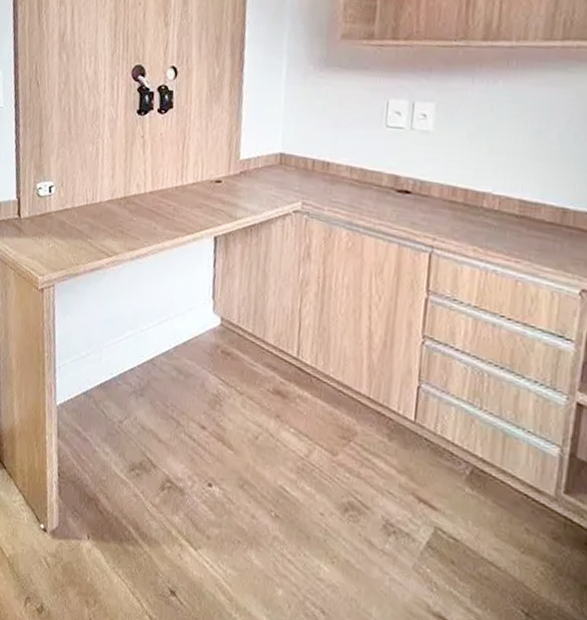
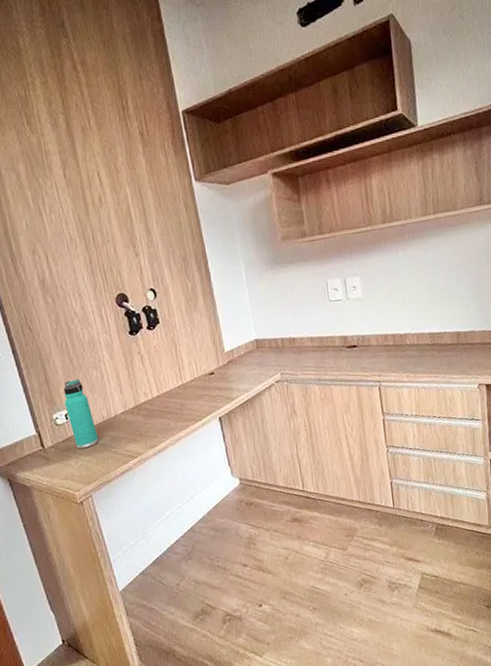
thermos bottle: none [51,150,78,231] -> present [63,379,100,449]

